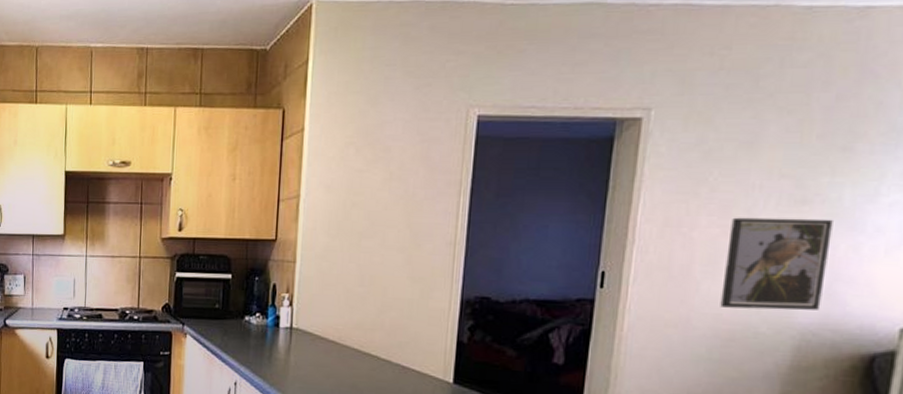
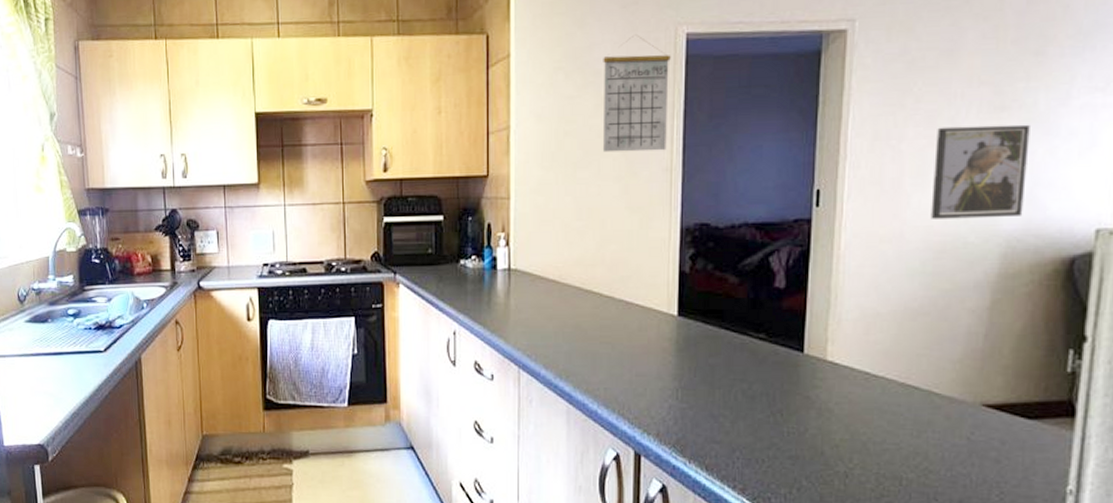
calendar: none [388,115,461,226] -> present [602,34,671,153]

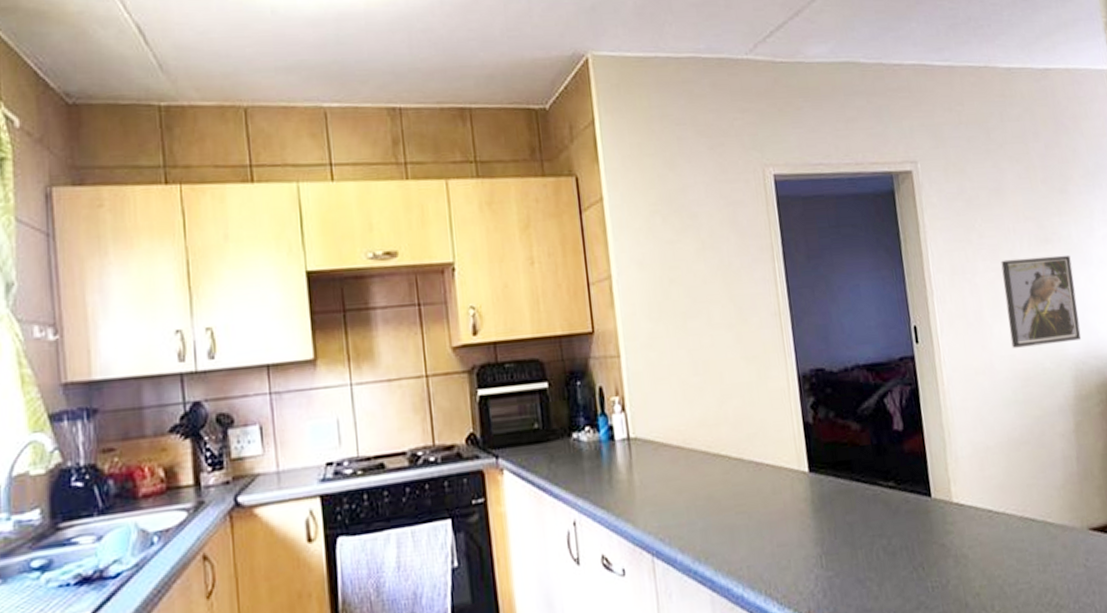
calendar: present [602,34,671,153] -> none [698,176,772,300]

